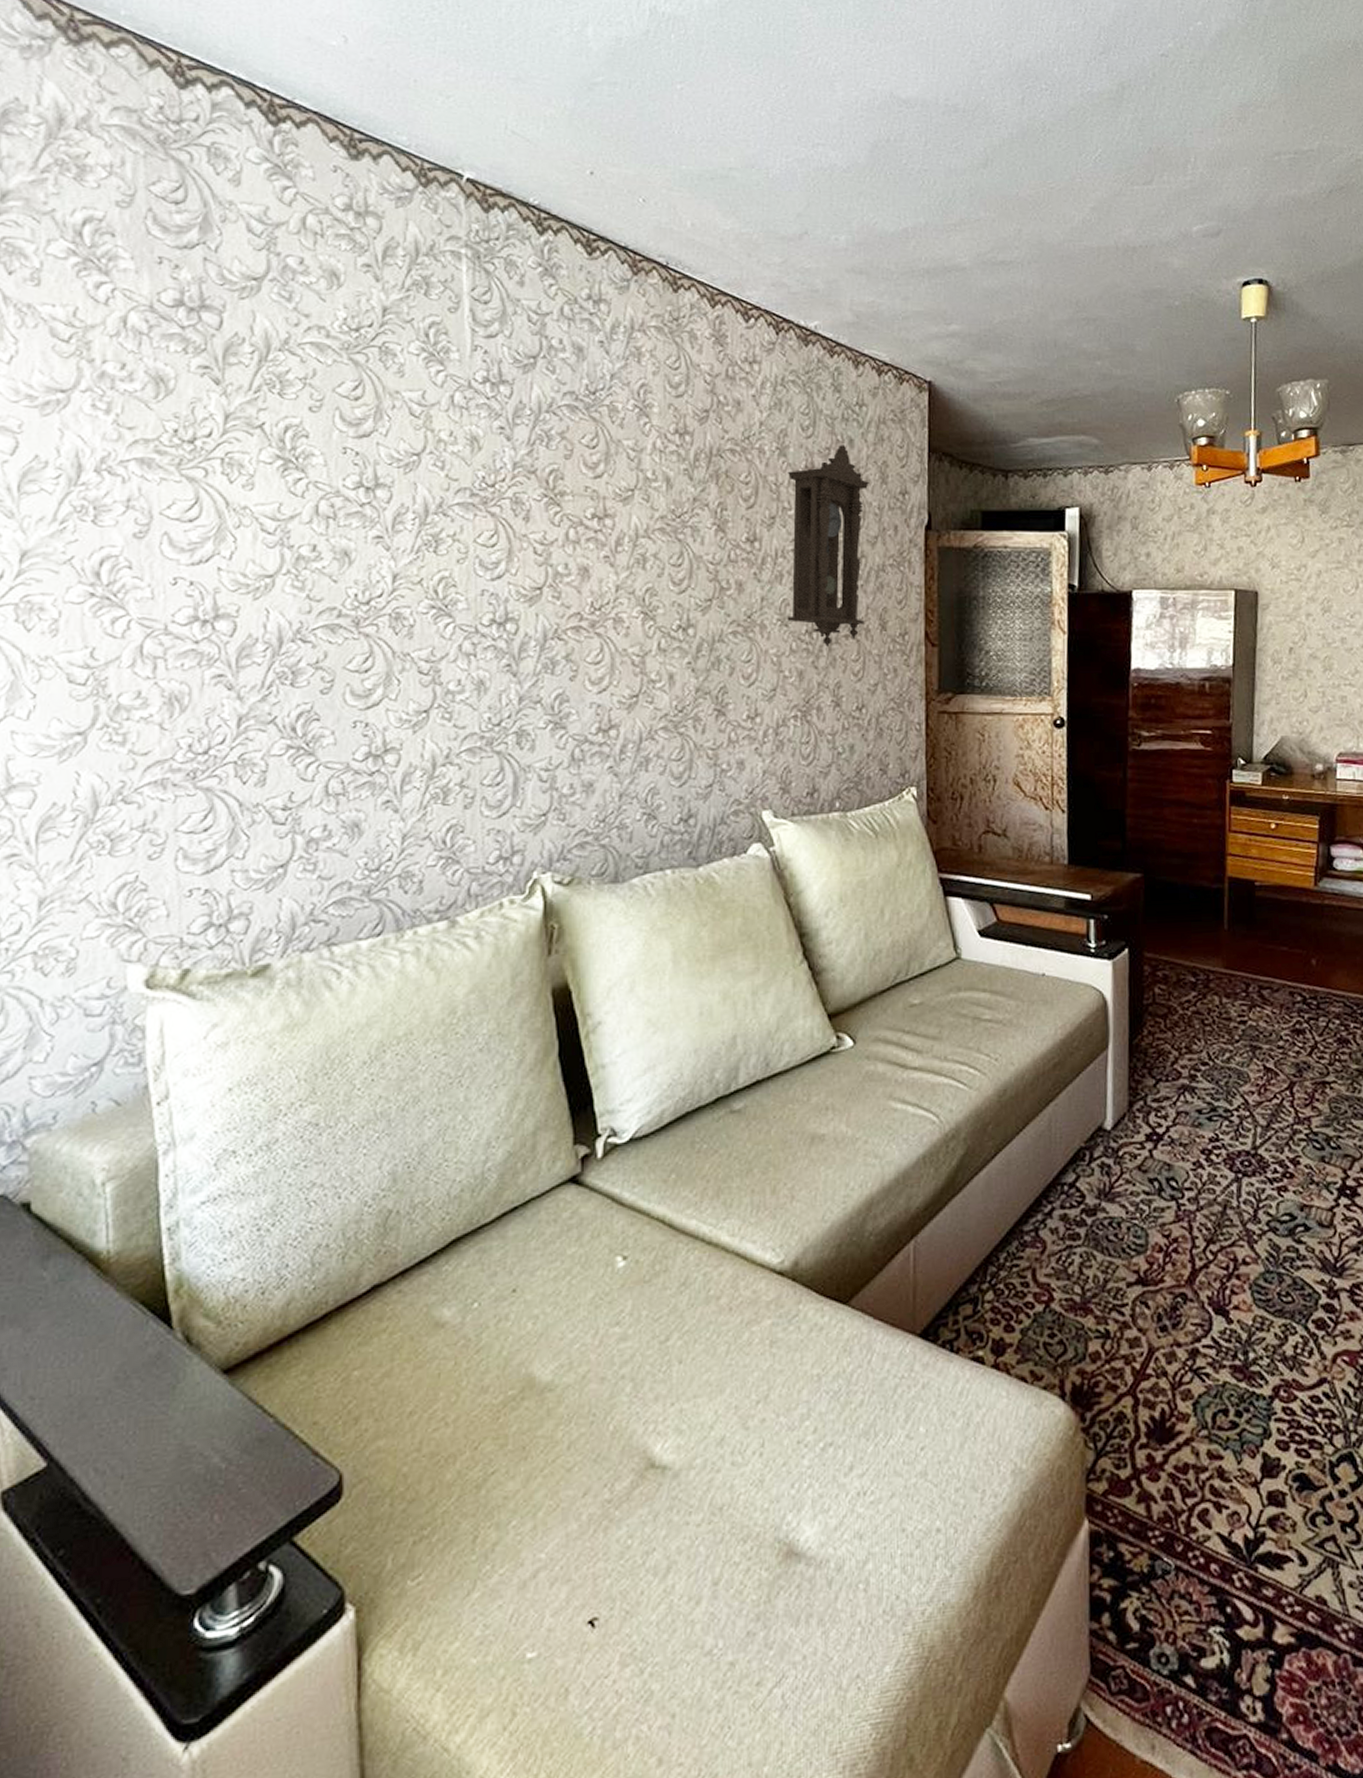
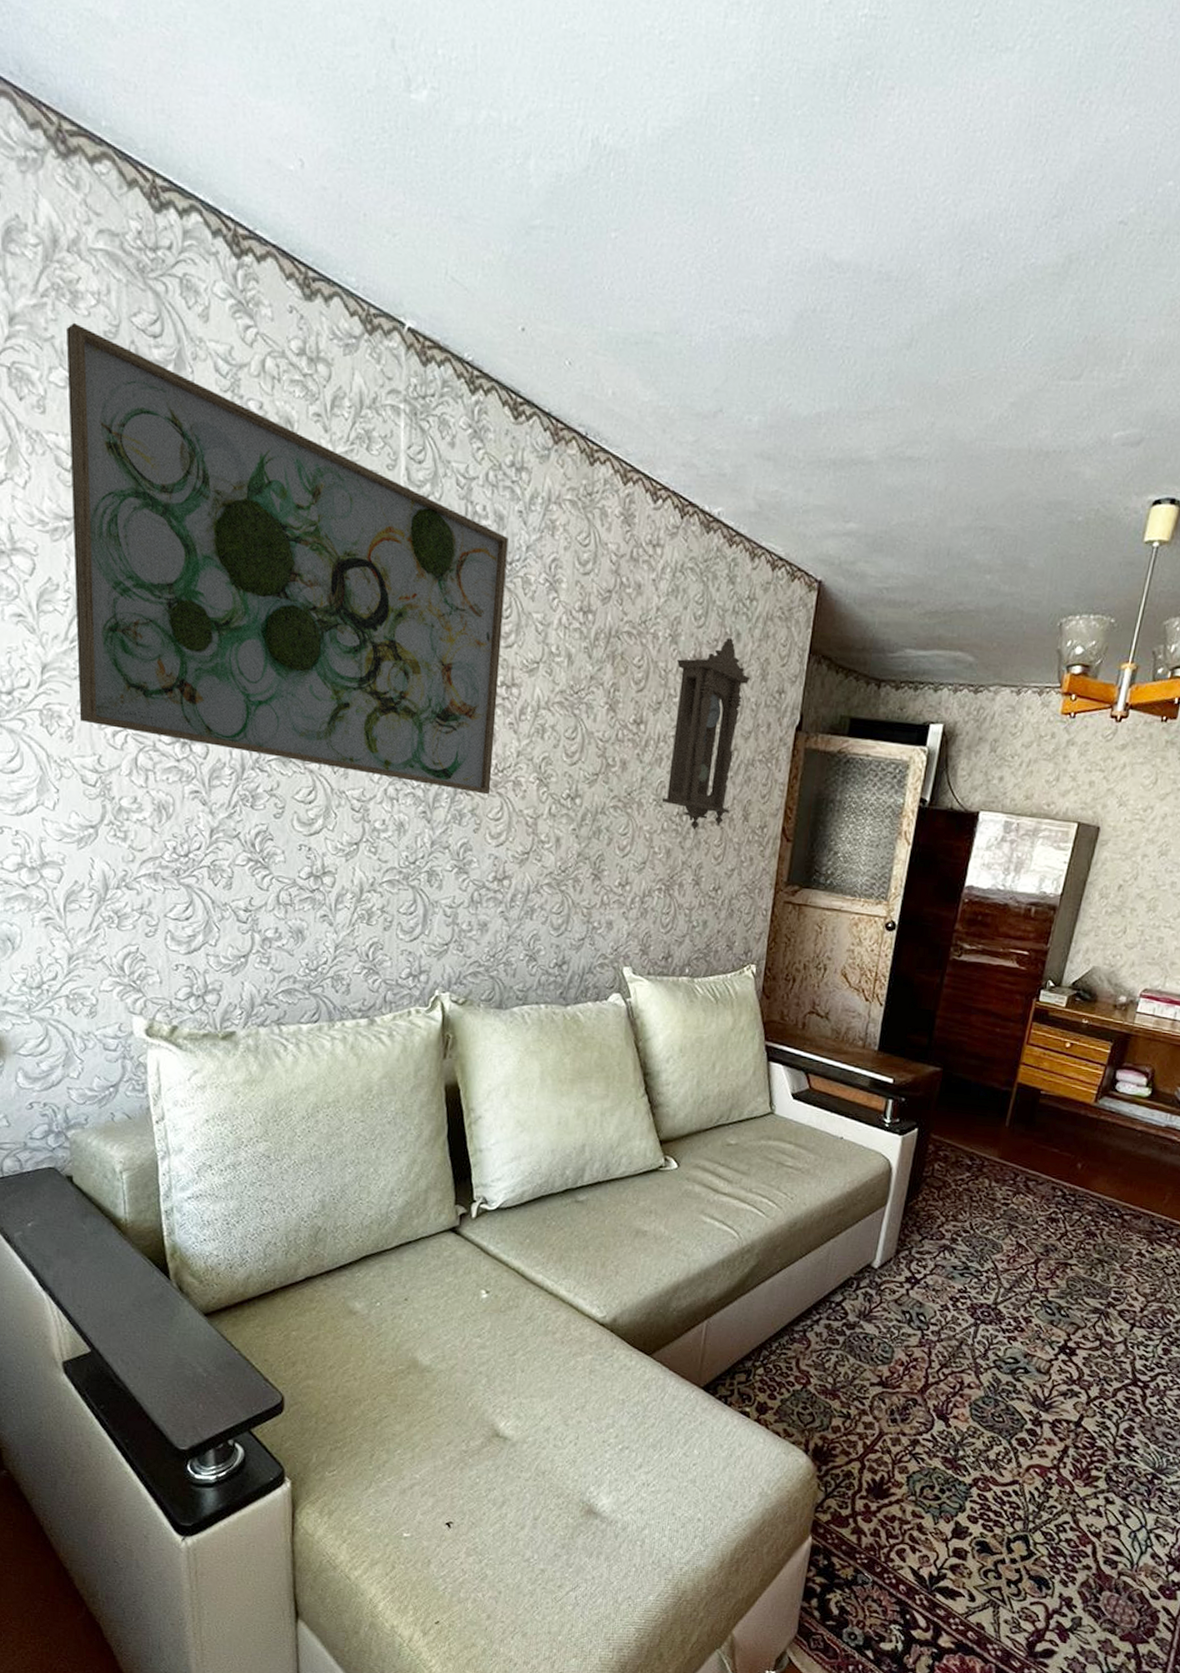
wall art: none [68,195,590,637] -> present [66,322,509,795]

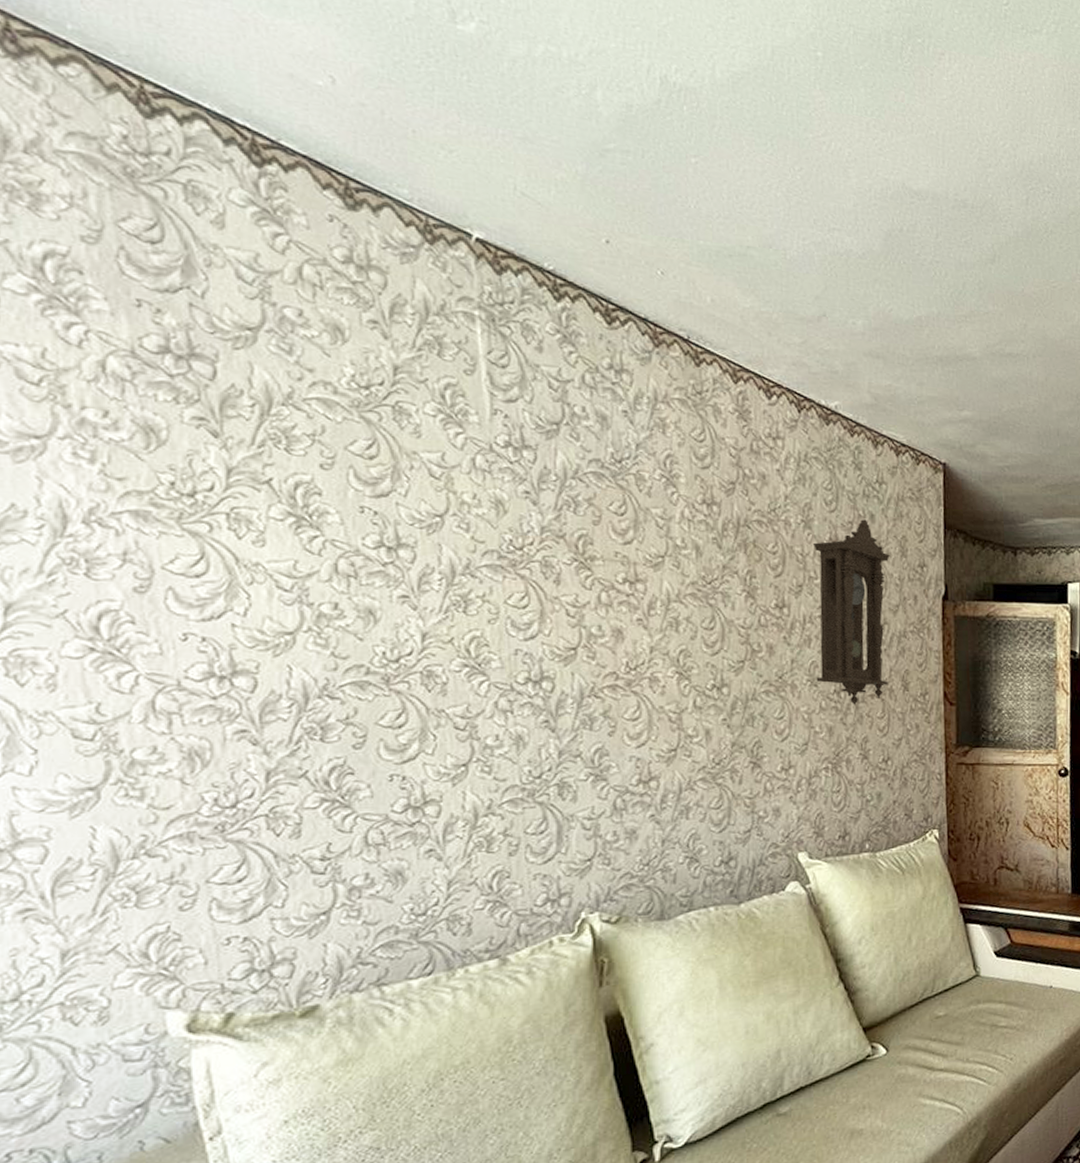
wall art: present [66,322,509,795] -> none [27,226,624,695]

